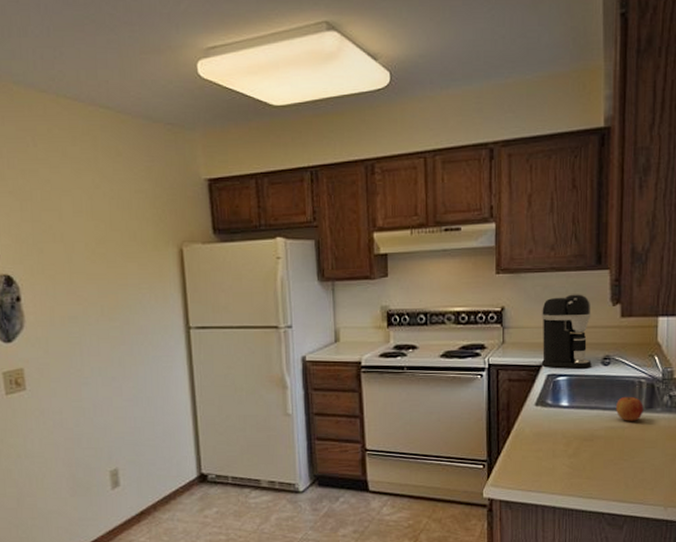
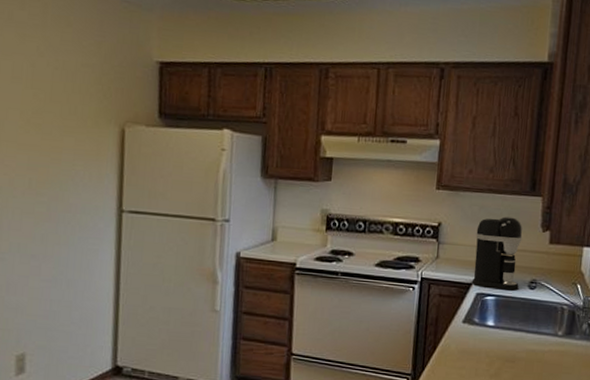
apple: present [615,396,643,421] -> none [537,321,564,346]

